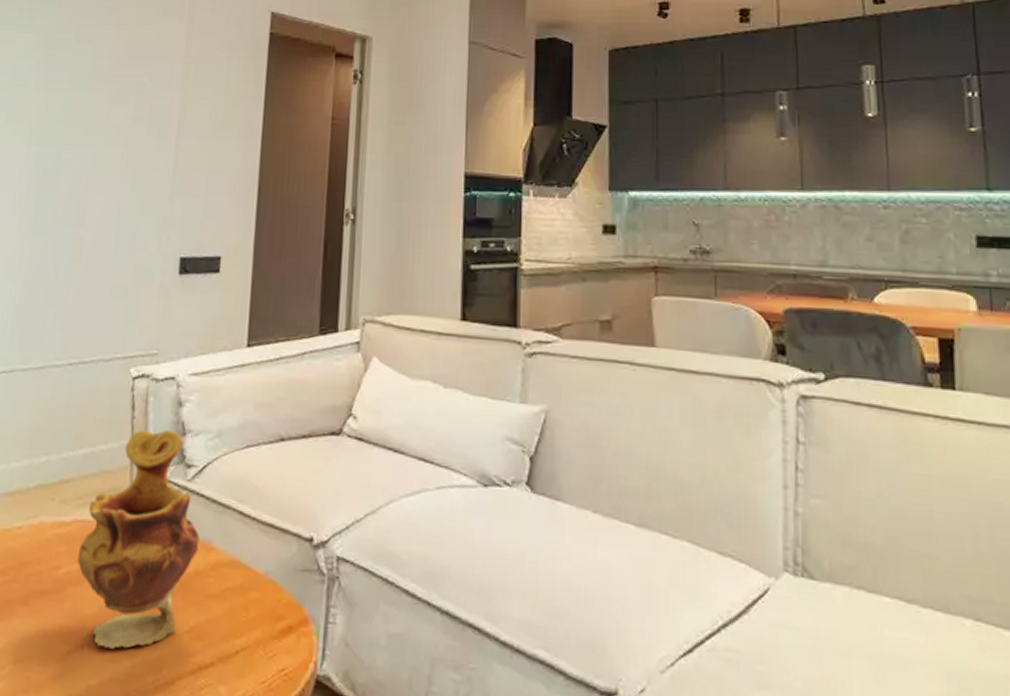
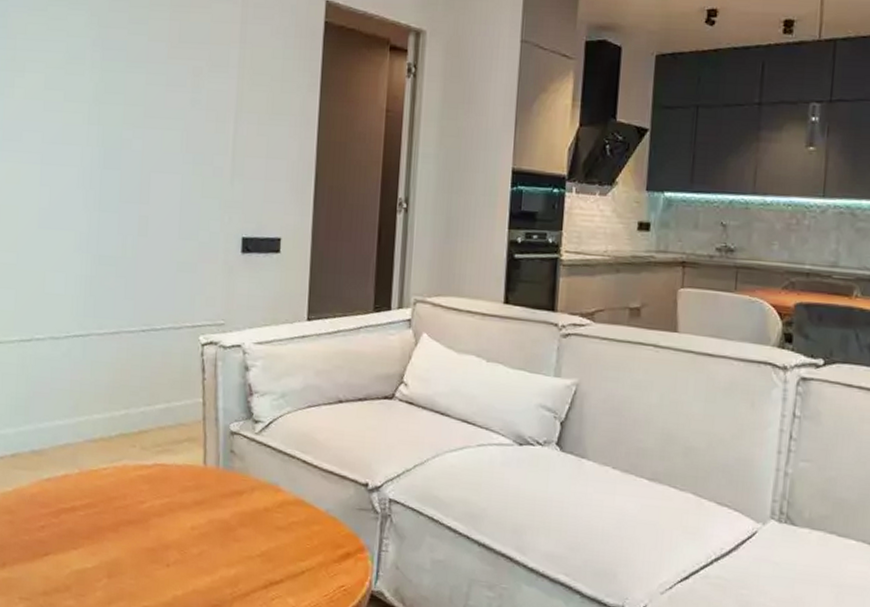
vase: present [77,429,200,649] -> none [159,389,268,568]

